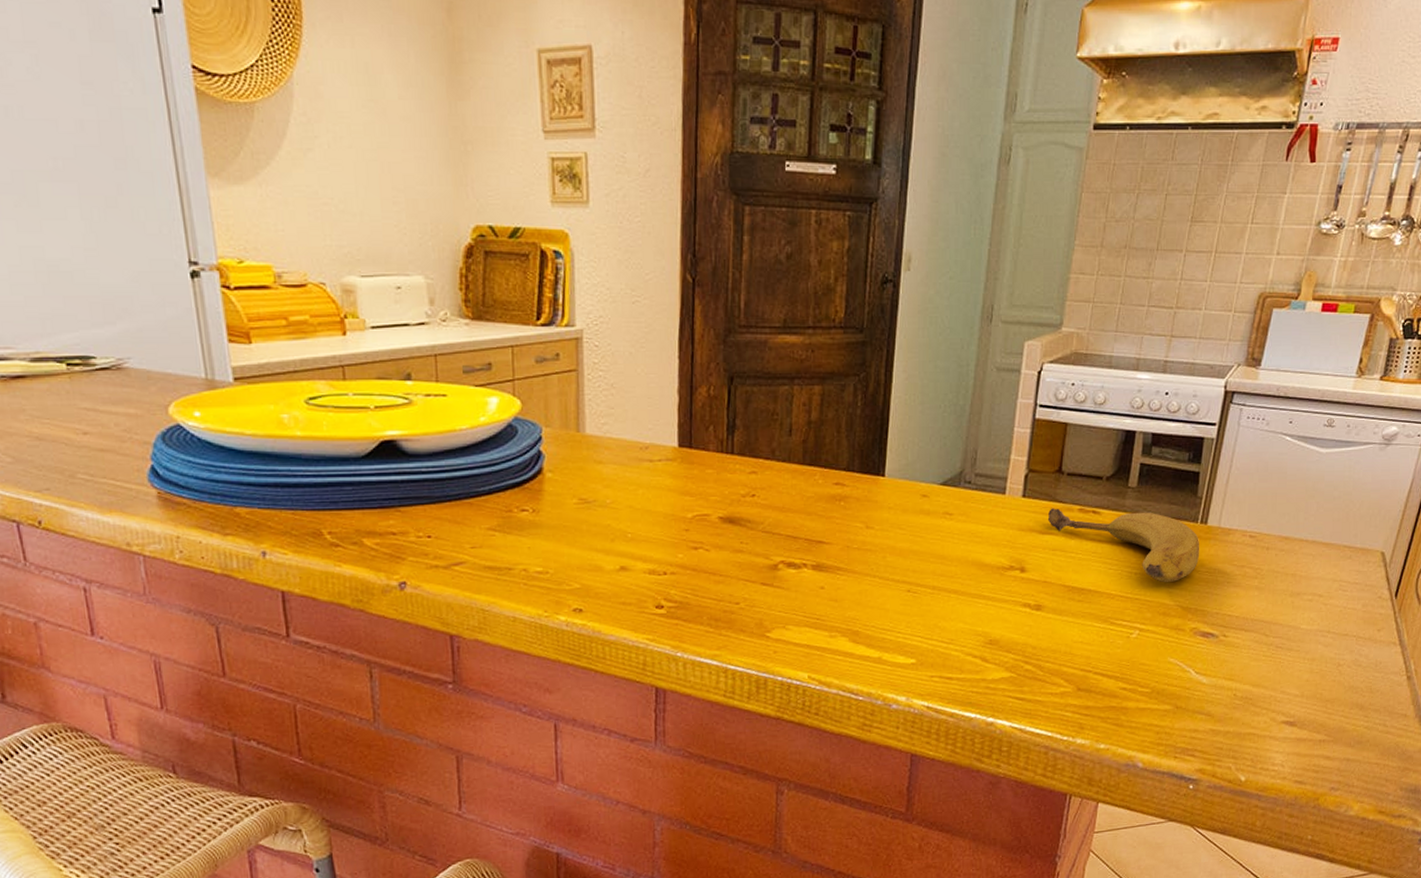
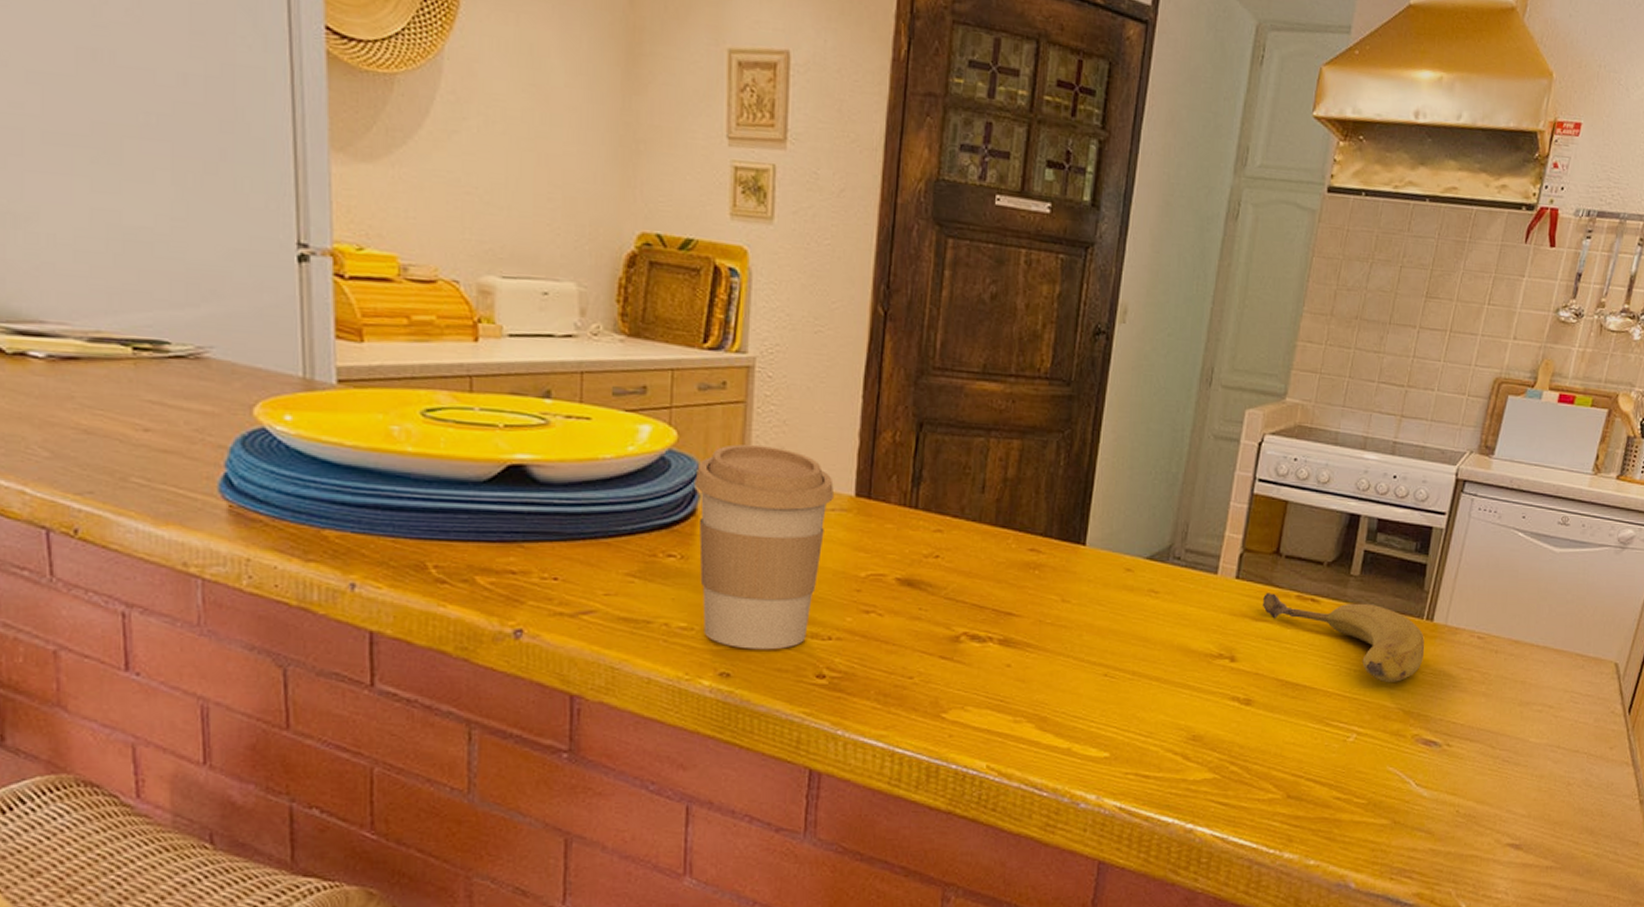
coffee cup: none [539,407,661,587] -> present [695,444,835,650]

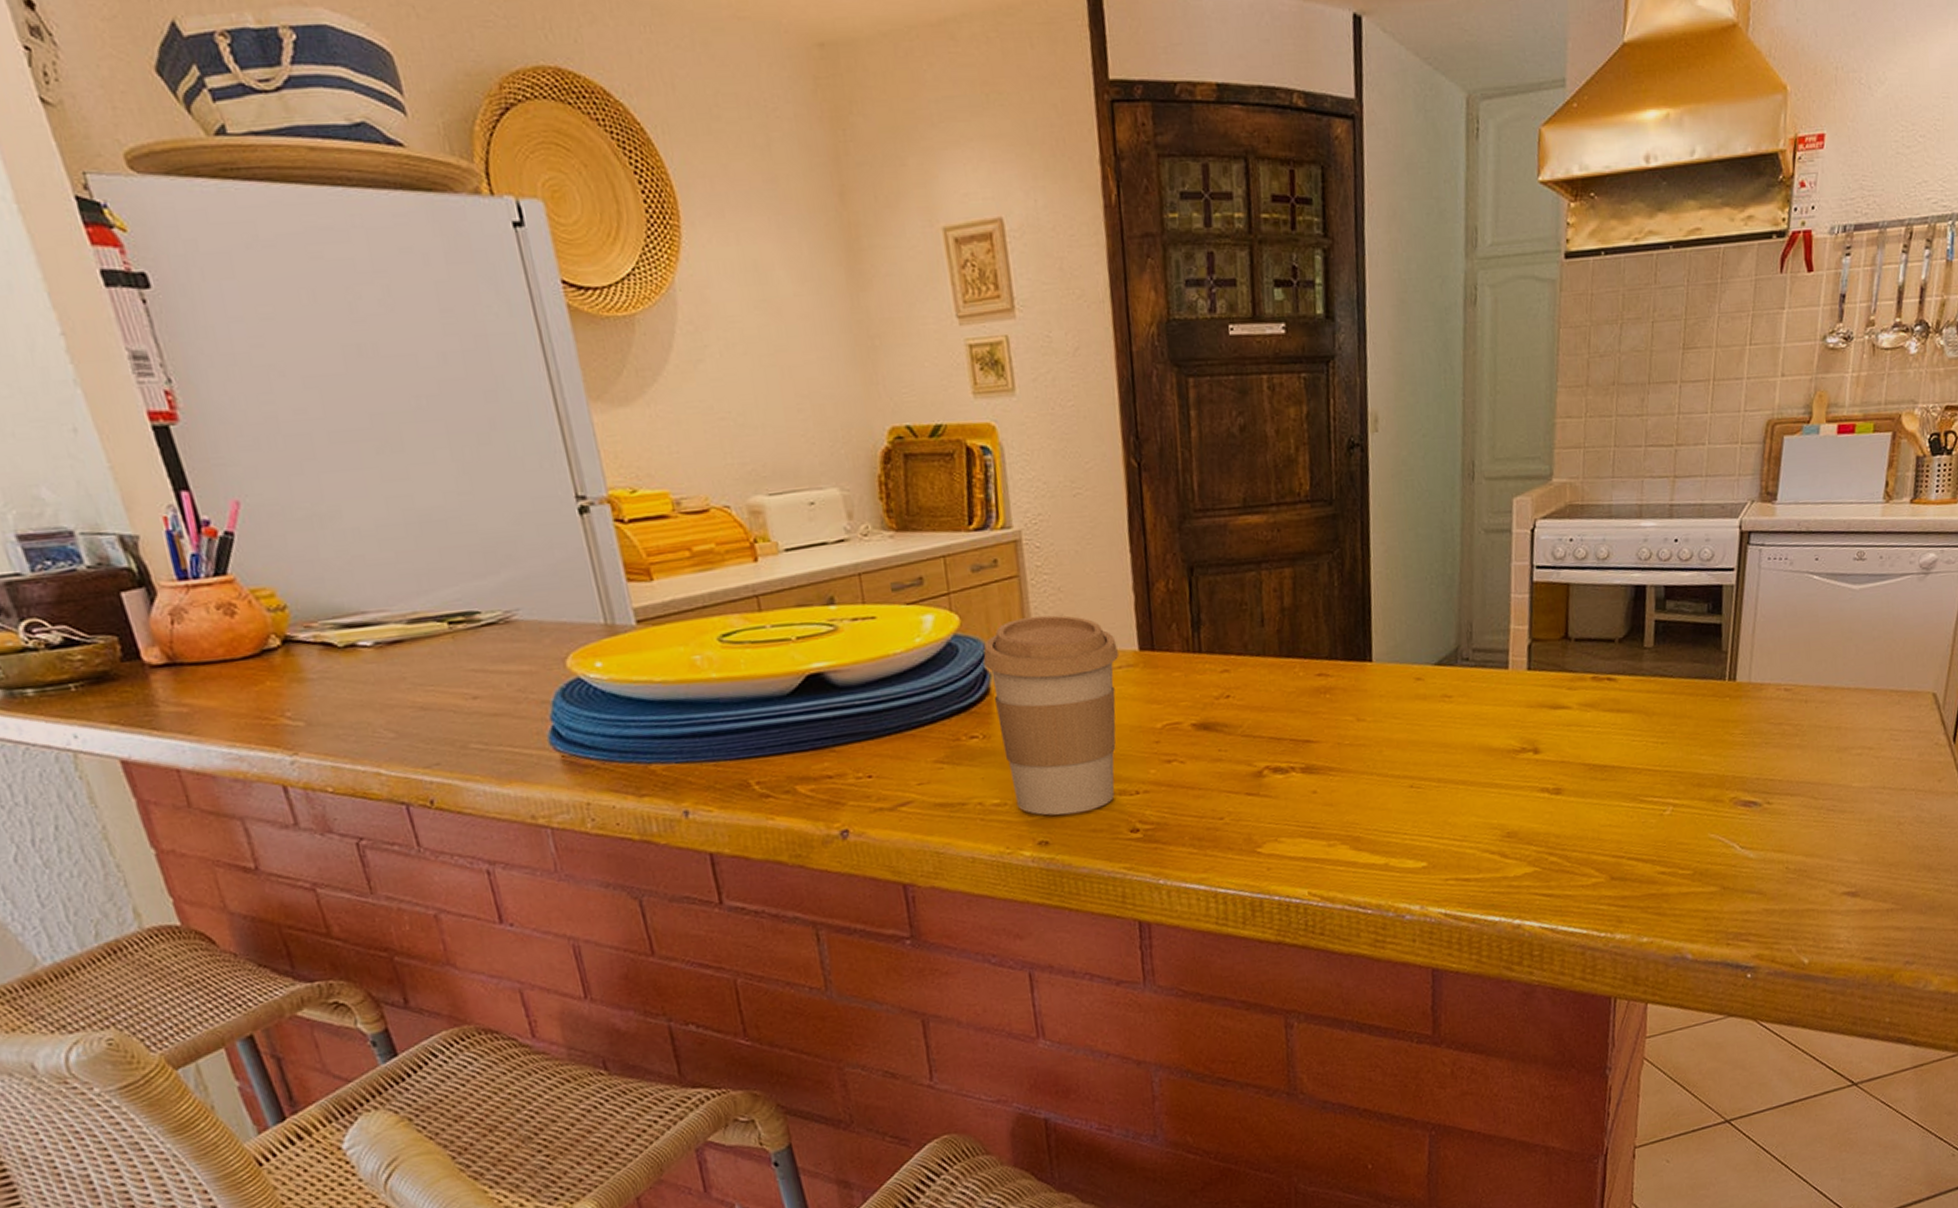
fruit: present [1262,592,1425,682] -> none [1558,673,1732,750]

